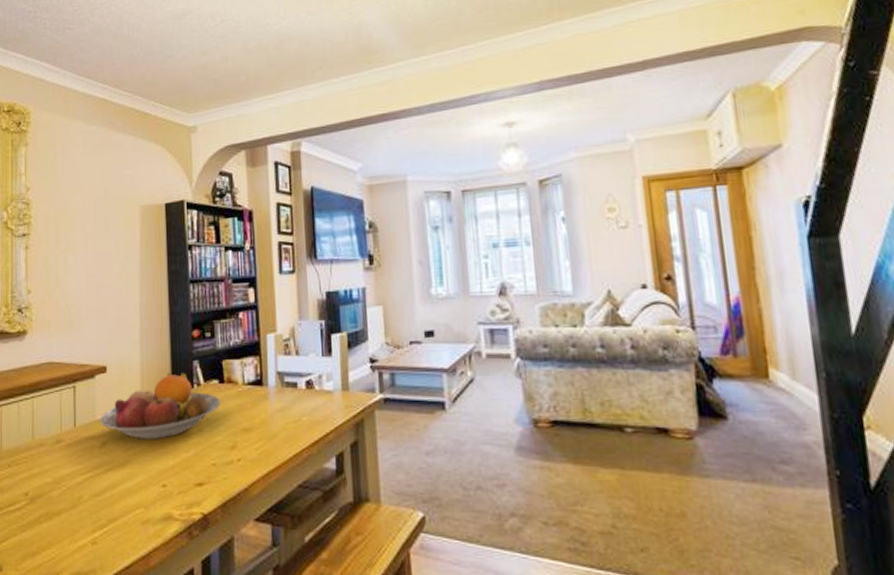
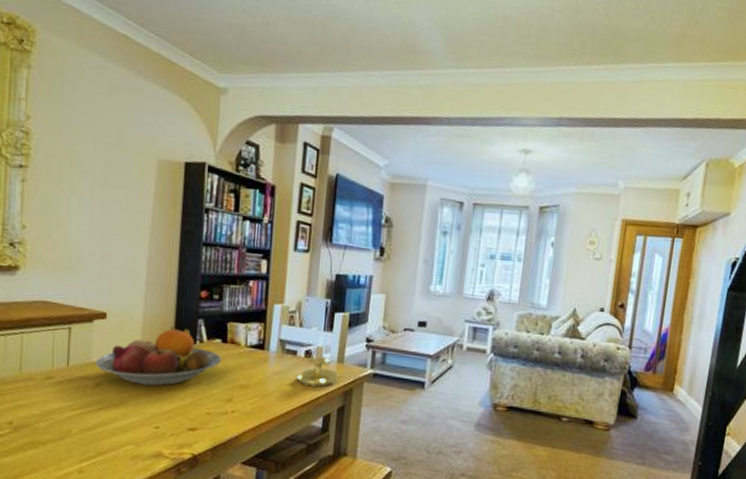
candle holder: none [300,359,346,422] -> present [296,333,339,388]

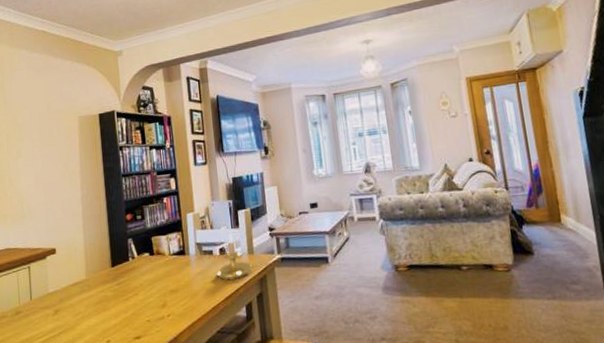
fruit bowl: present [95,326,221,386] -> none [52,249,152,306]

